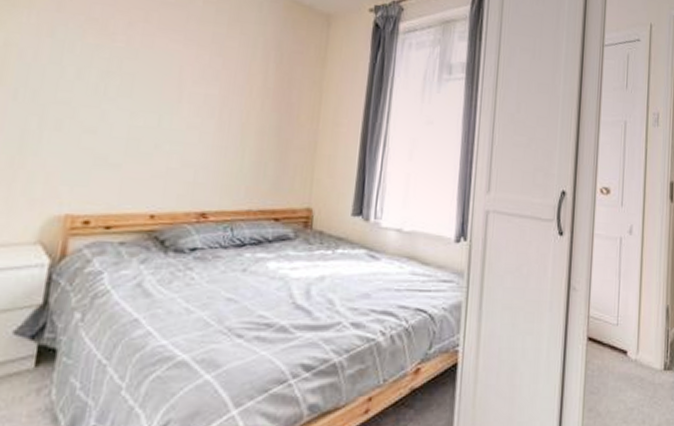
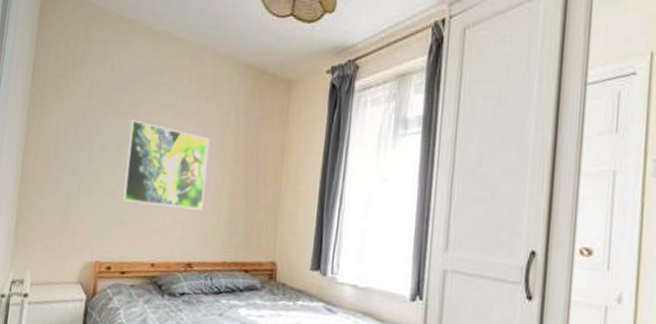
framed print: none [109,42,232,152] -> present [123,120,210,210]

